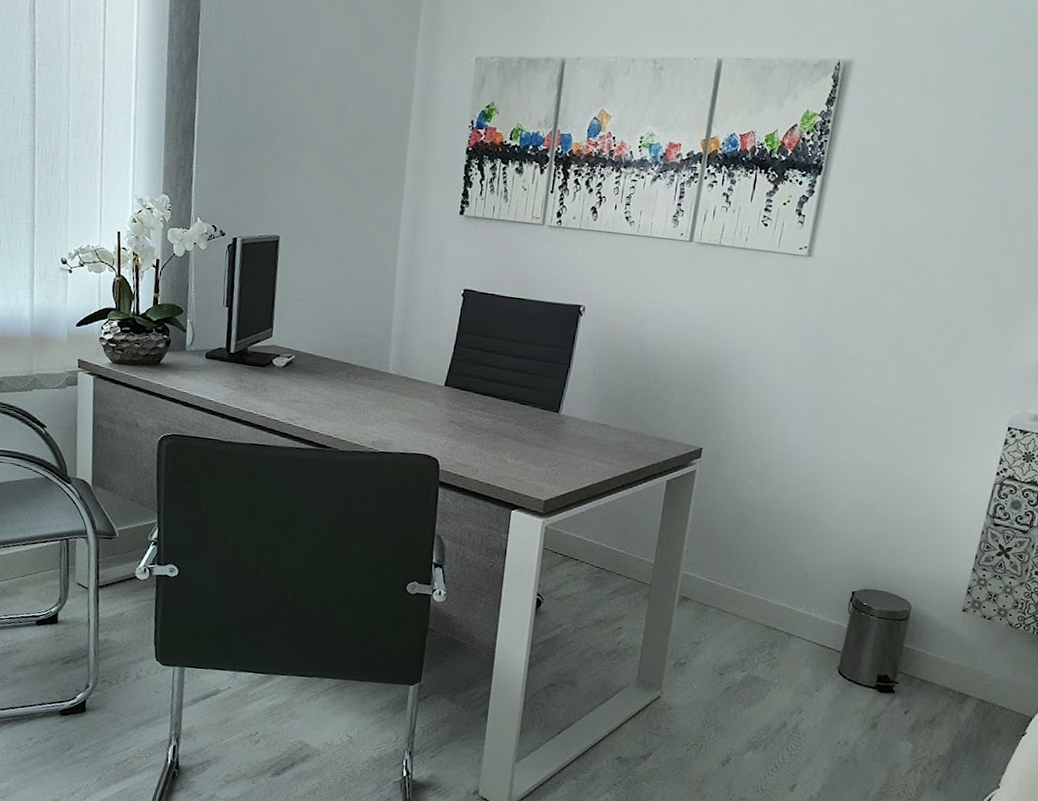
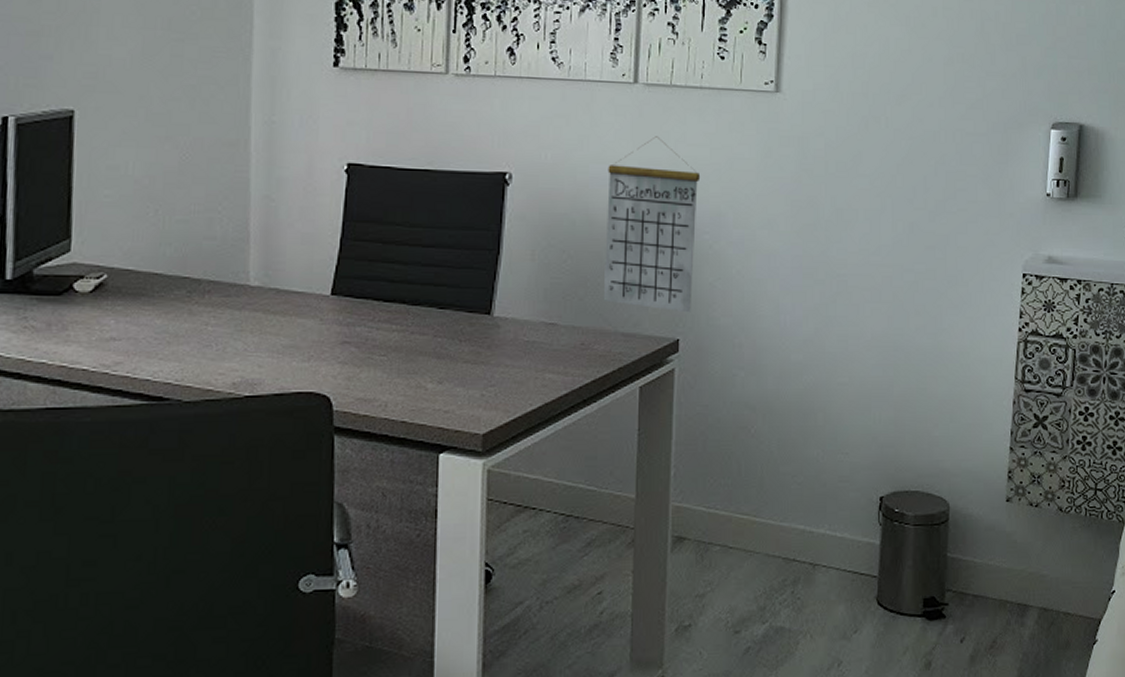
calendar: none [645,286,736,428] -> present [603,136,701,313]

